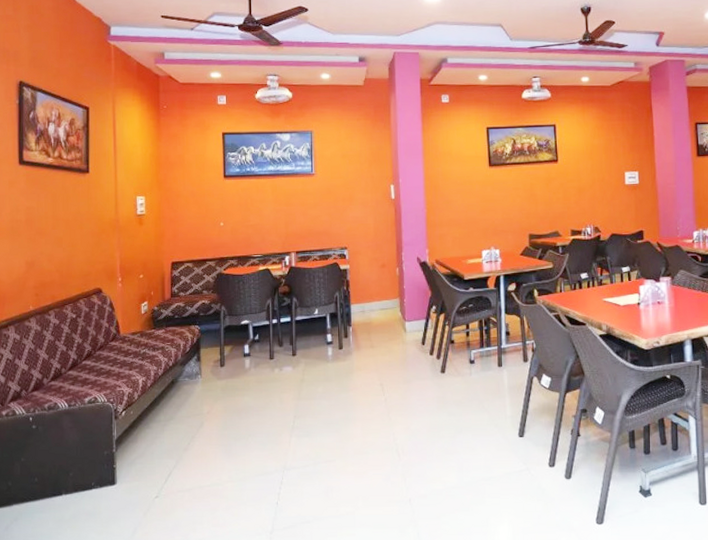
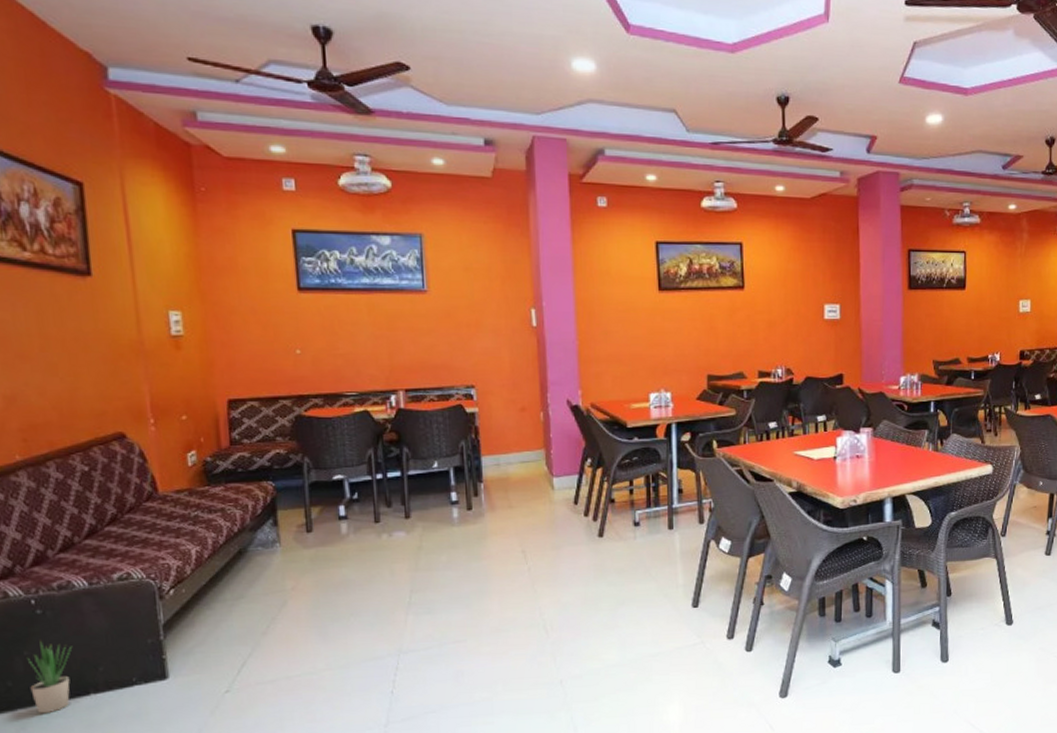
potted plant: none [23,449,54,509] -> present [26,640,73,714]

